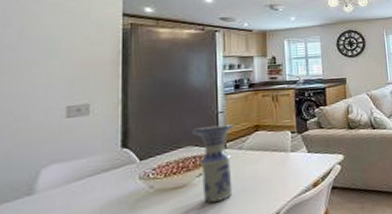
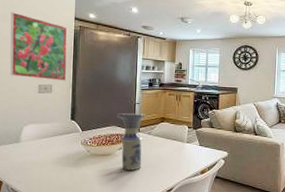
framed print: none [16,12,113,100] -> present [10,12,68,81]

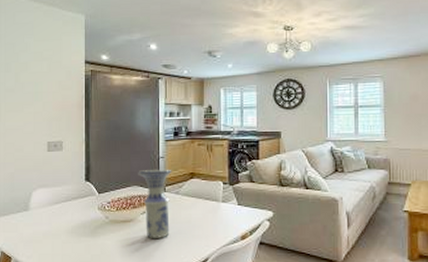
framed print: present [10,12,68,81] -> none [14,60,79,136]

